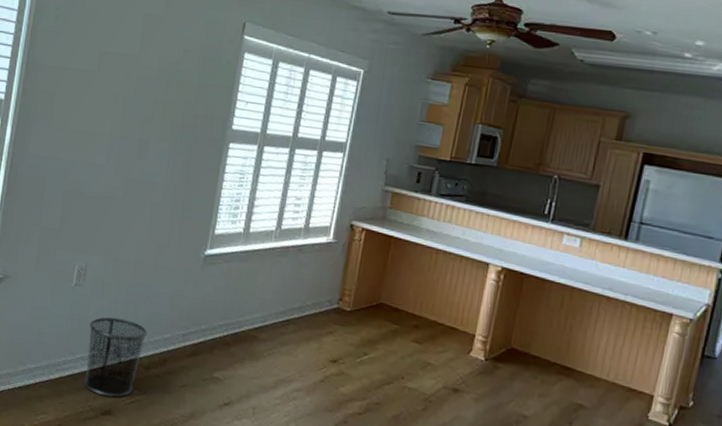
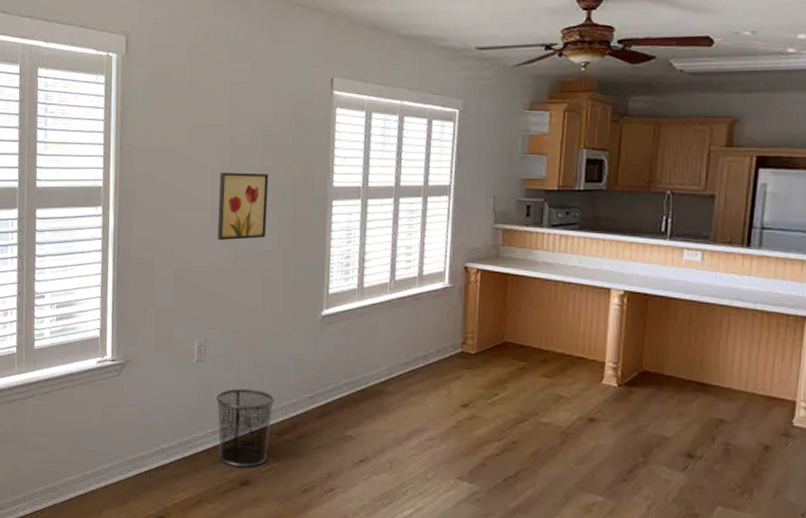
wall art: none [111,101,170,171] -> present [217,173,268,240]

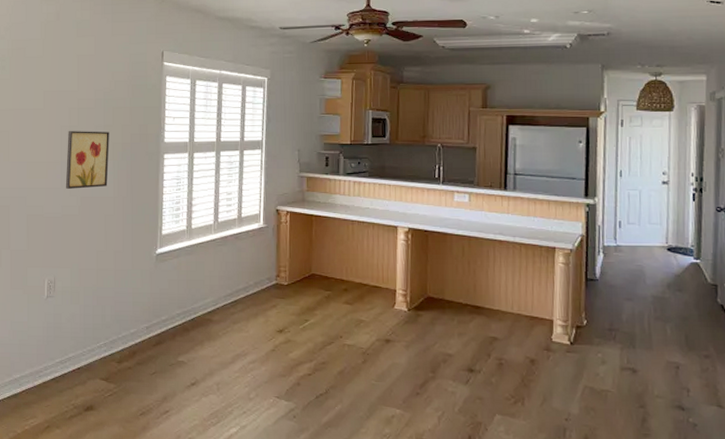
waste bin: present [217,388,275,467] -> none [64,321,116,393]

